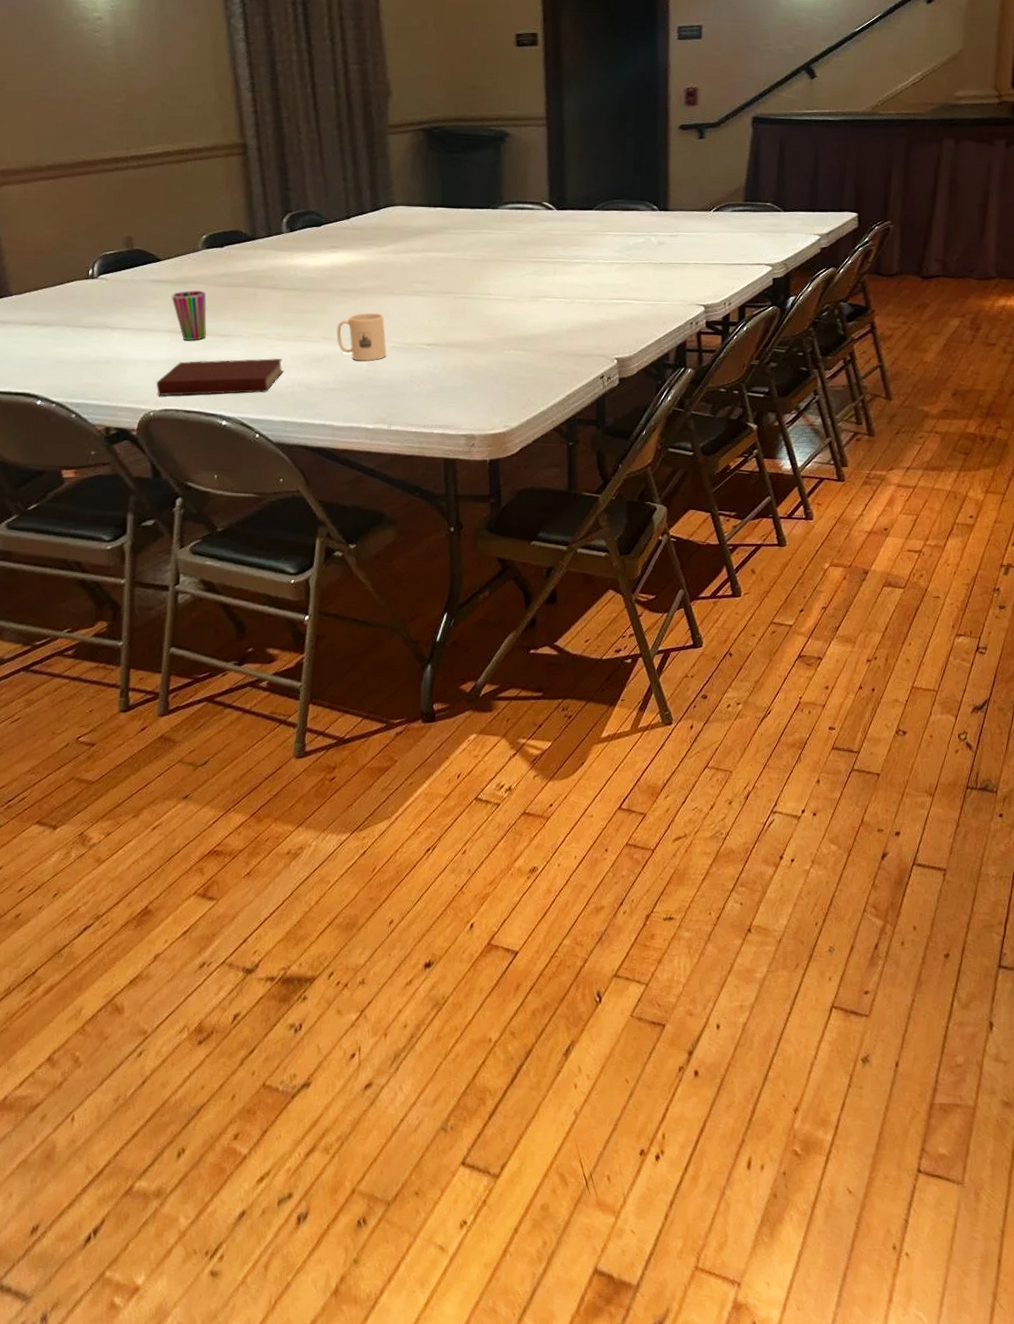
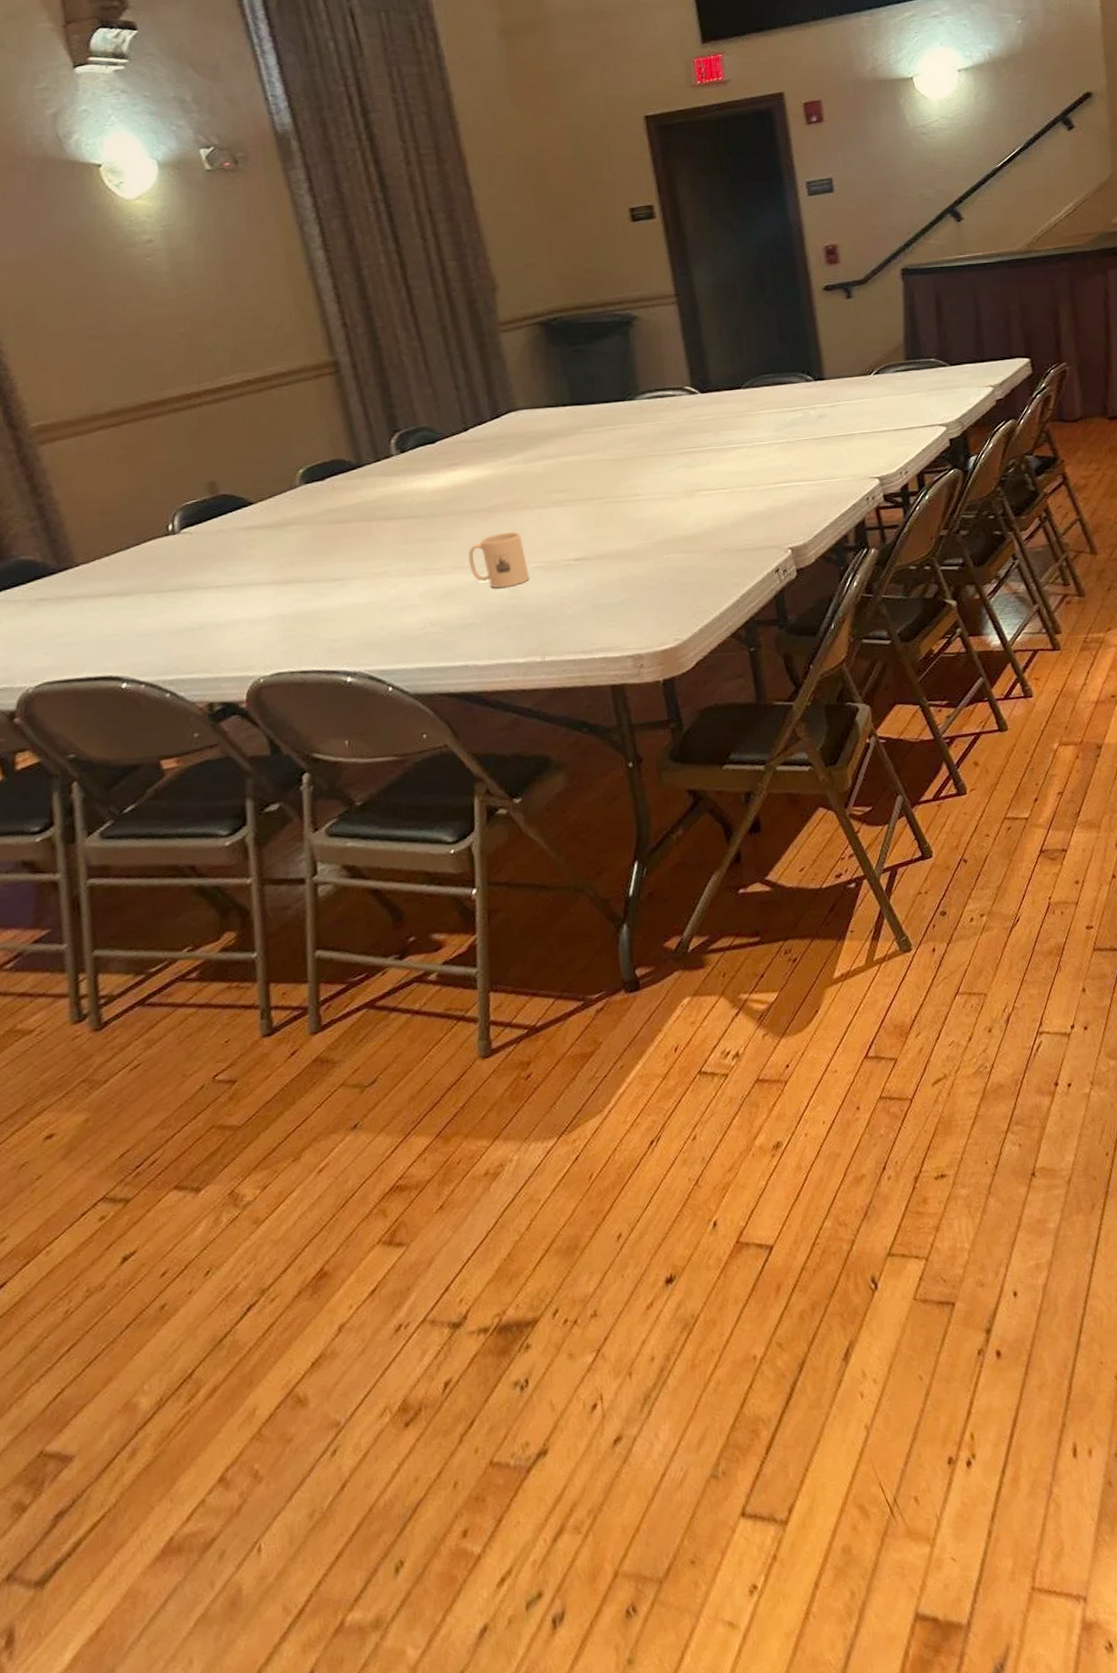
notebook: present [156,358,284,396] -> none [263,596,413,658]
cup: present [171,289,207,340] -> none [269,531,317,591]

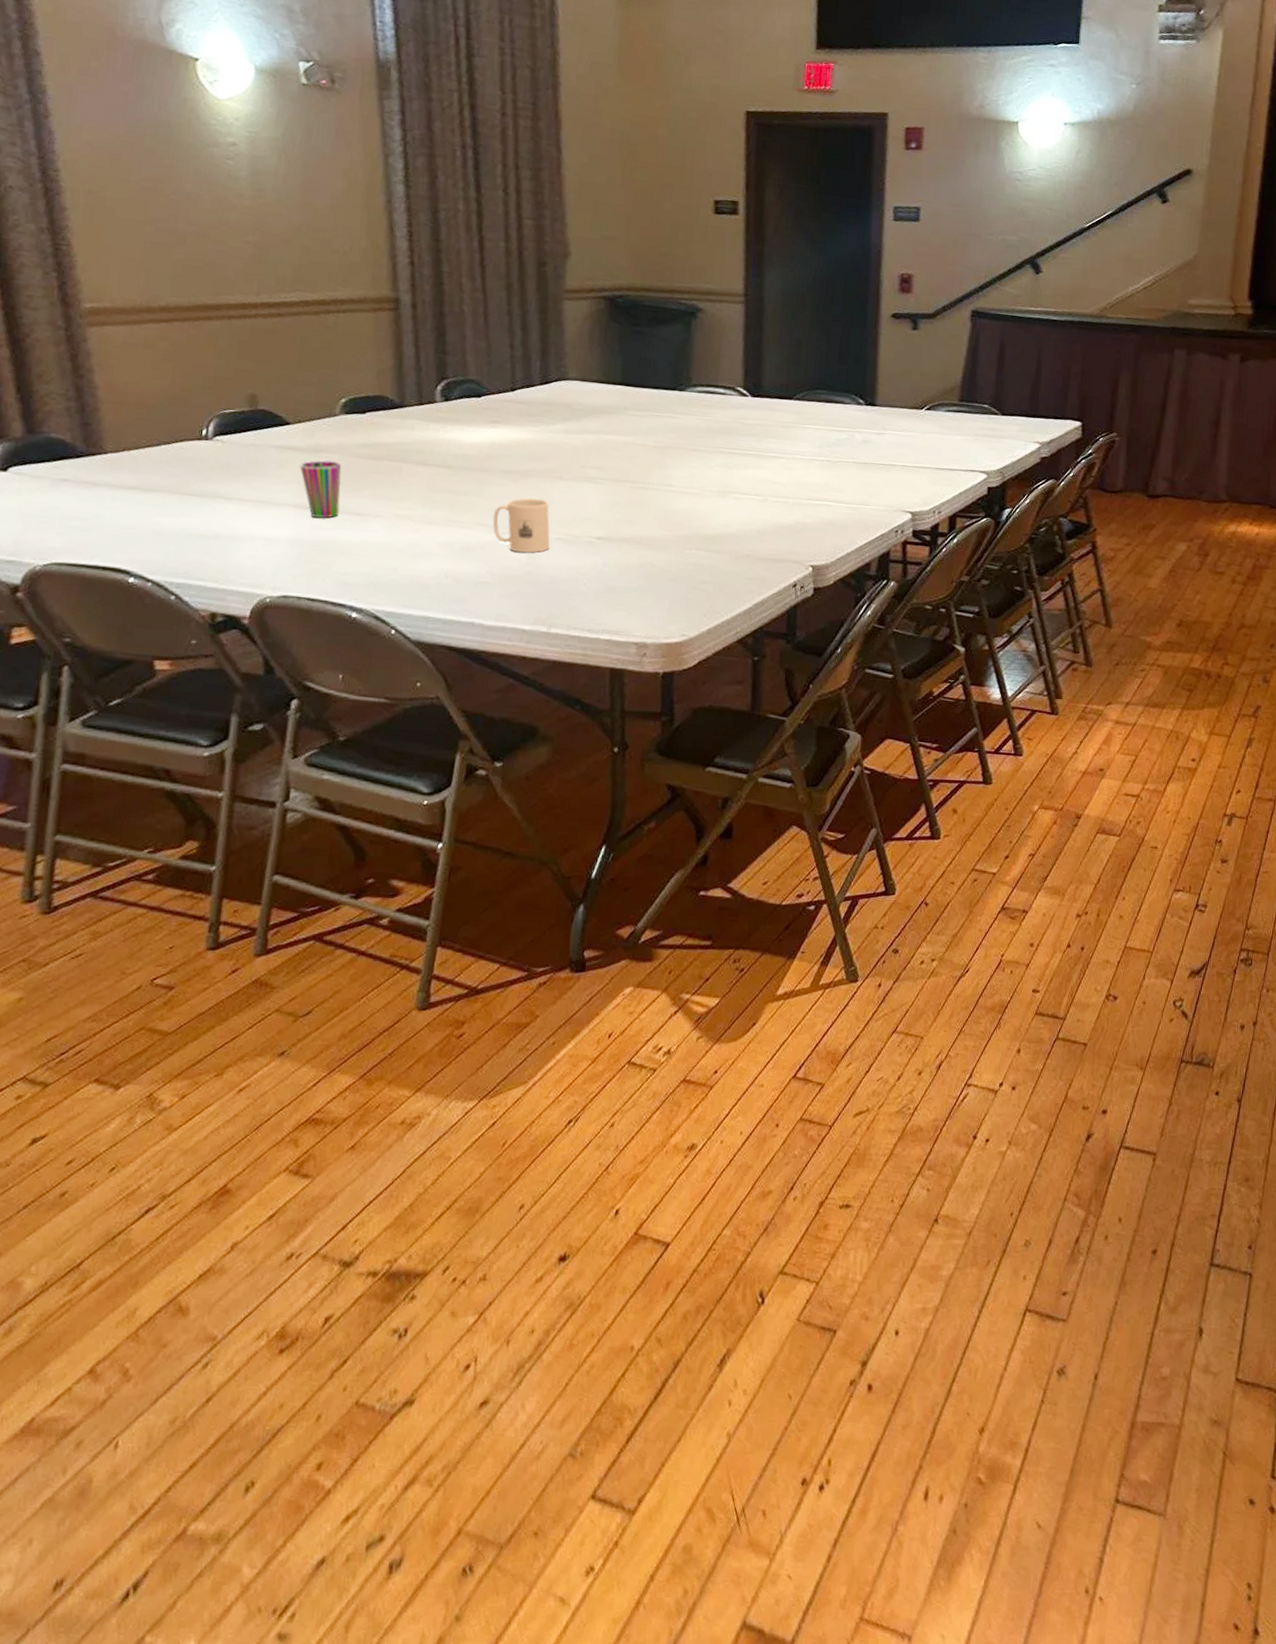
cup: none [269,531,317,591] -> present [299,460,342,518]

